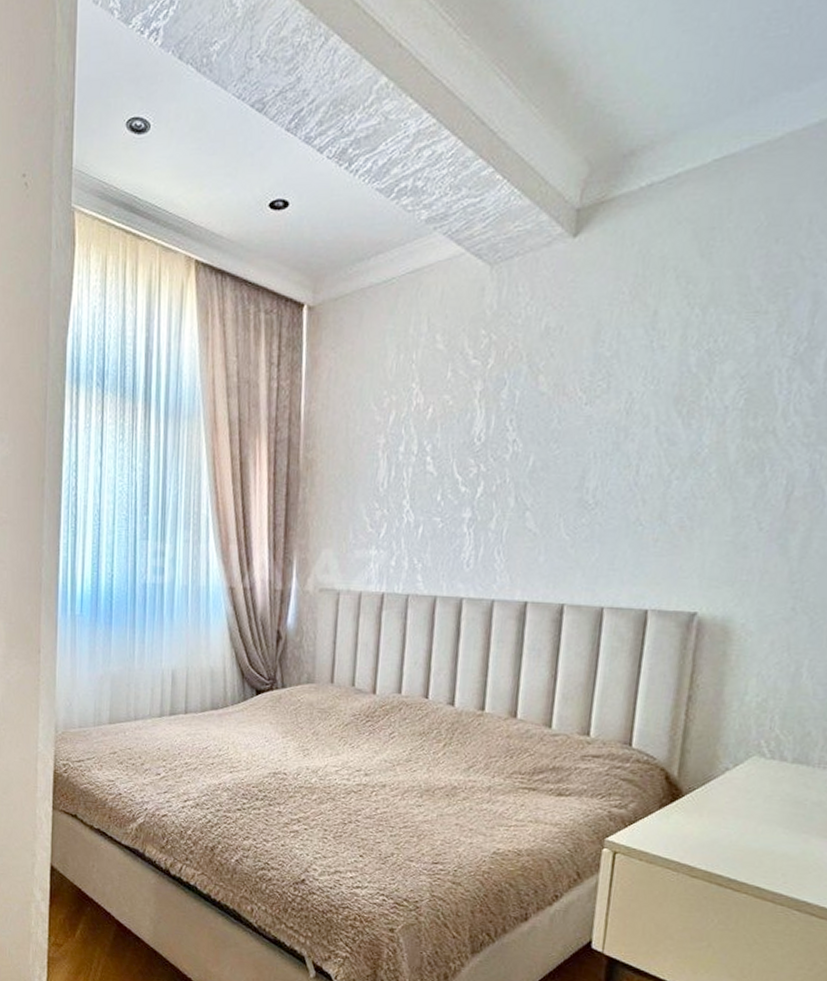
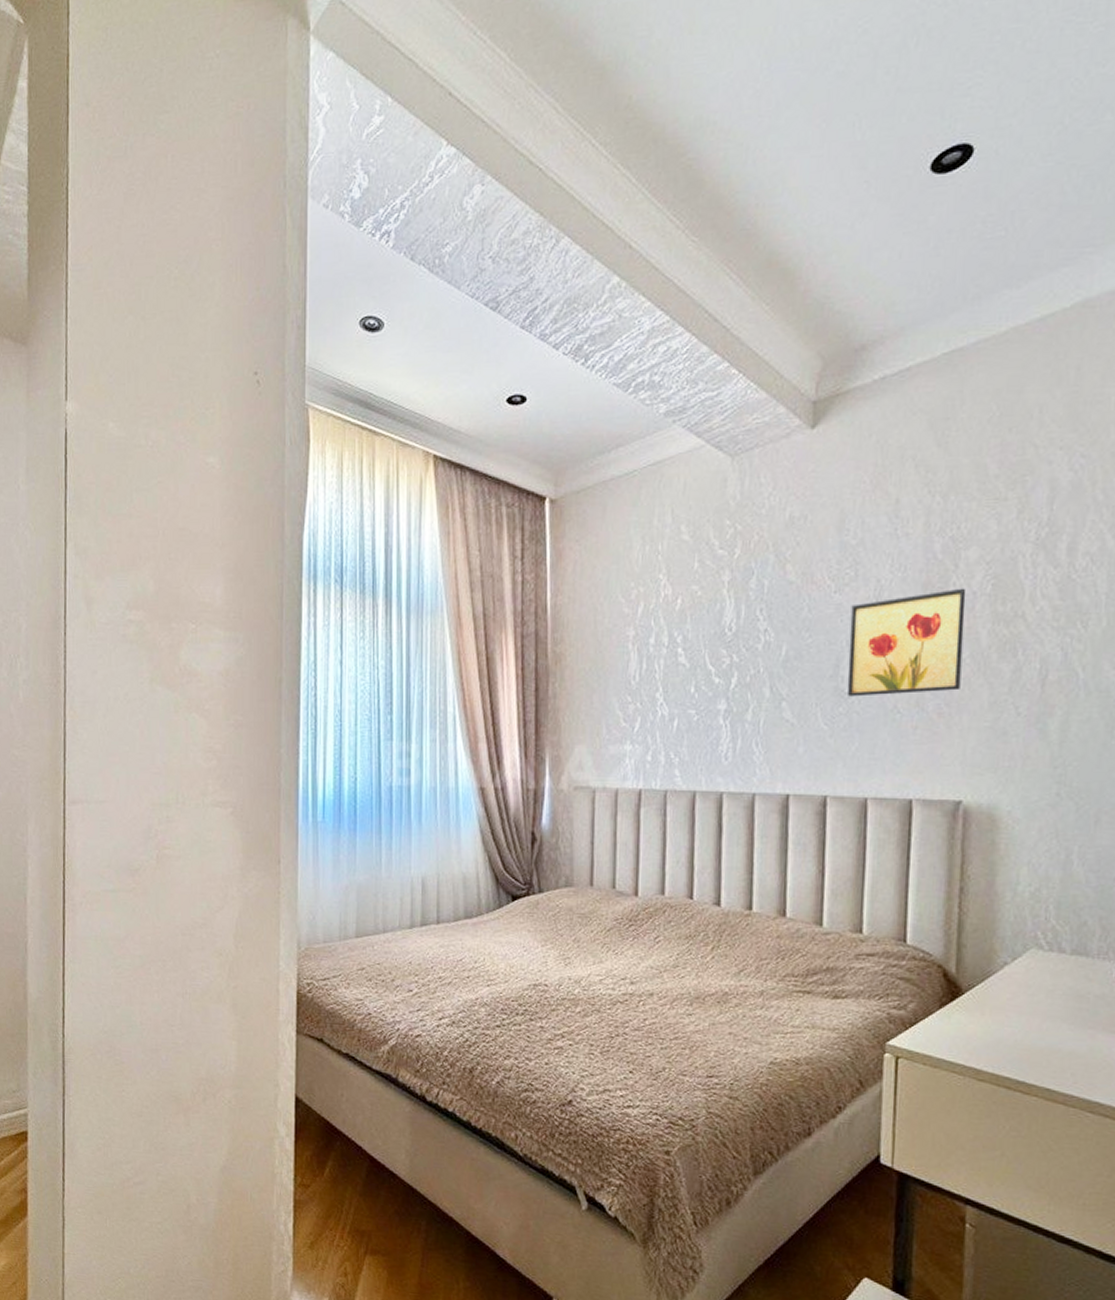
wall art: none [591,402,718,508] -> present [847,588,966,697]

